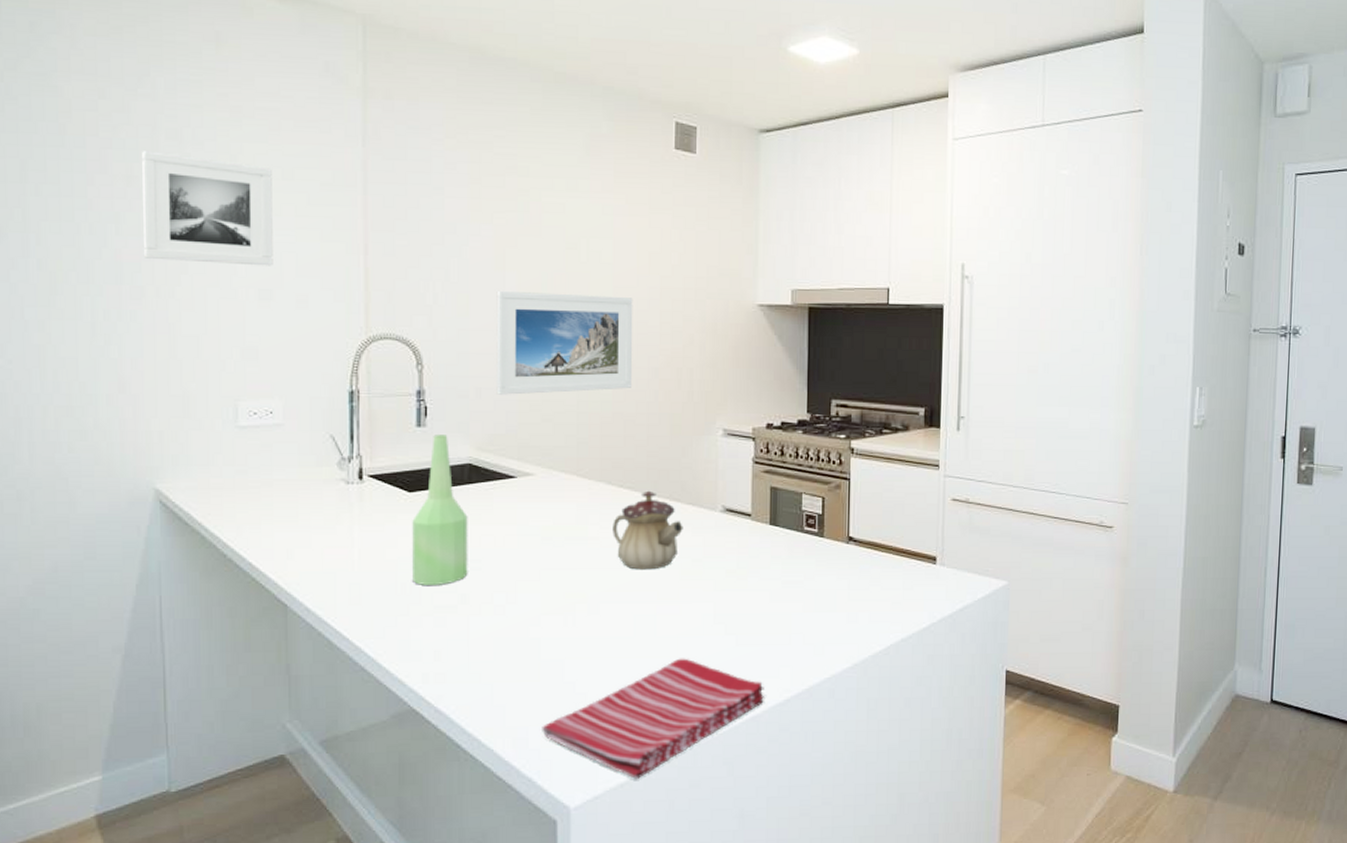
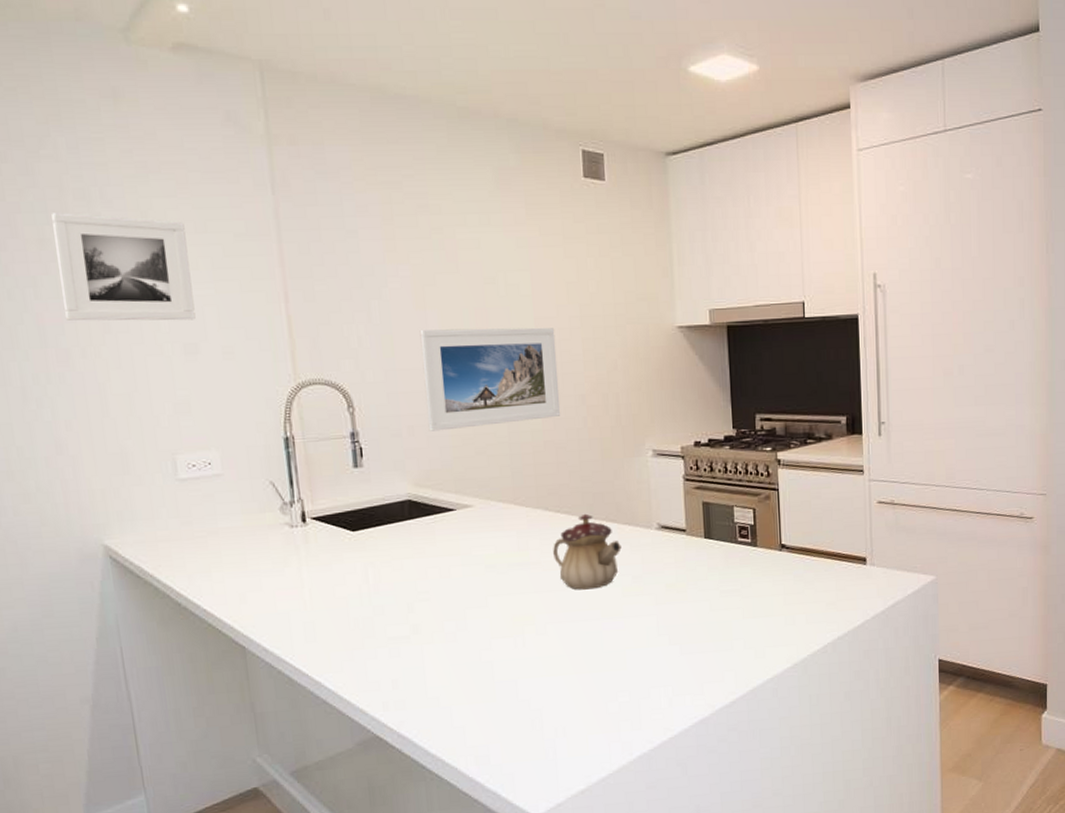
bottle: present [412,435,468,585] -> none [358,473,418,619]
dish towel: present [542,658,764,780] -> none [501,669,711,786]

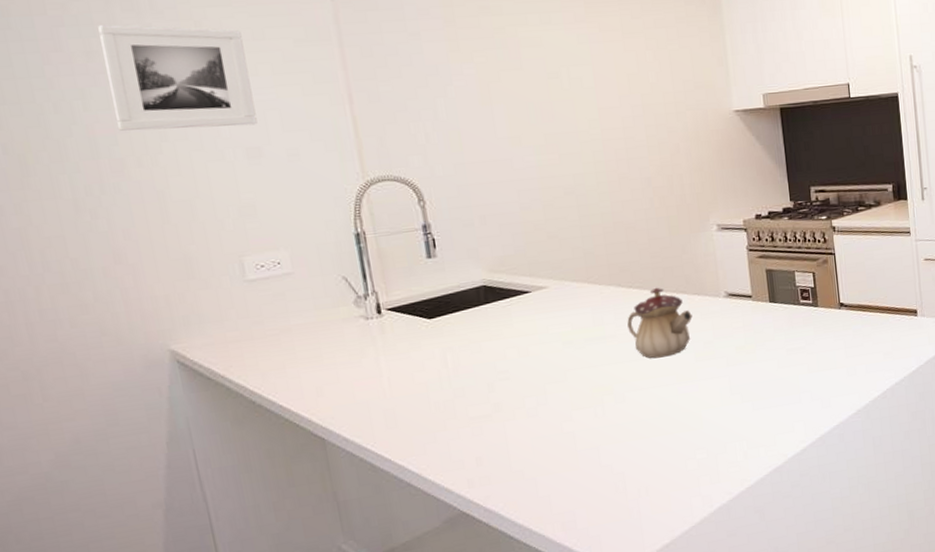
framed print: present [419,327,561,431] -> none [486,117,629,220]

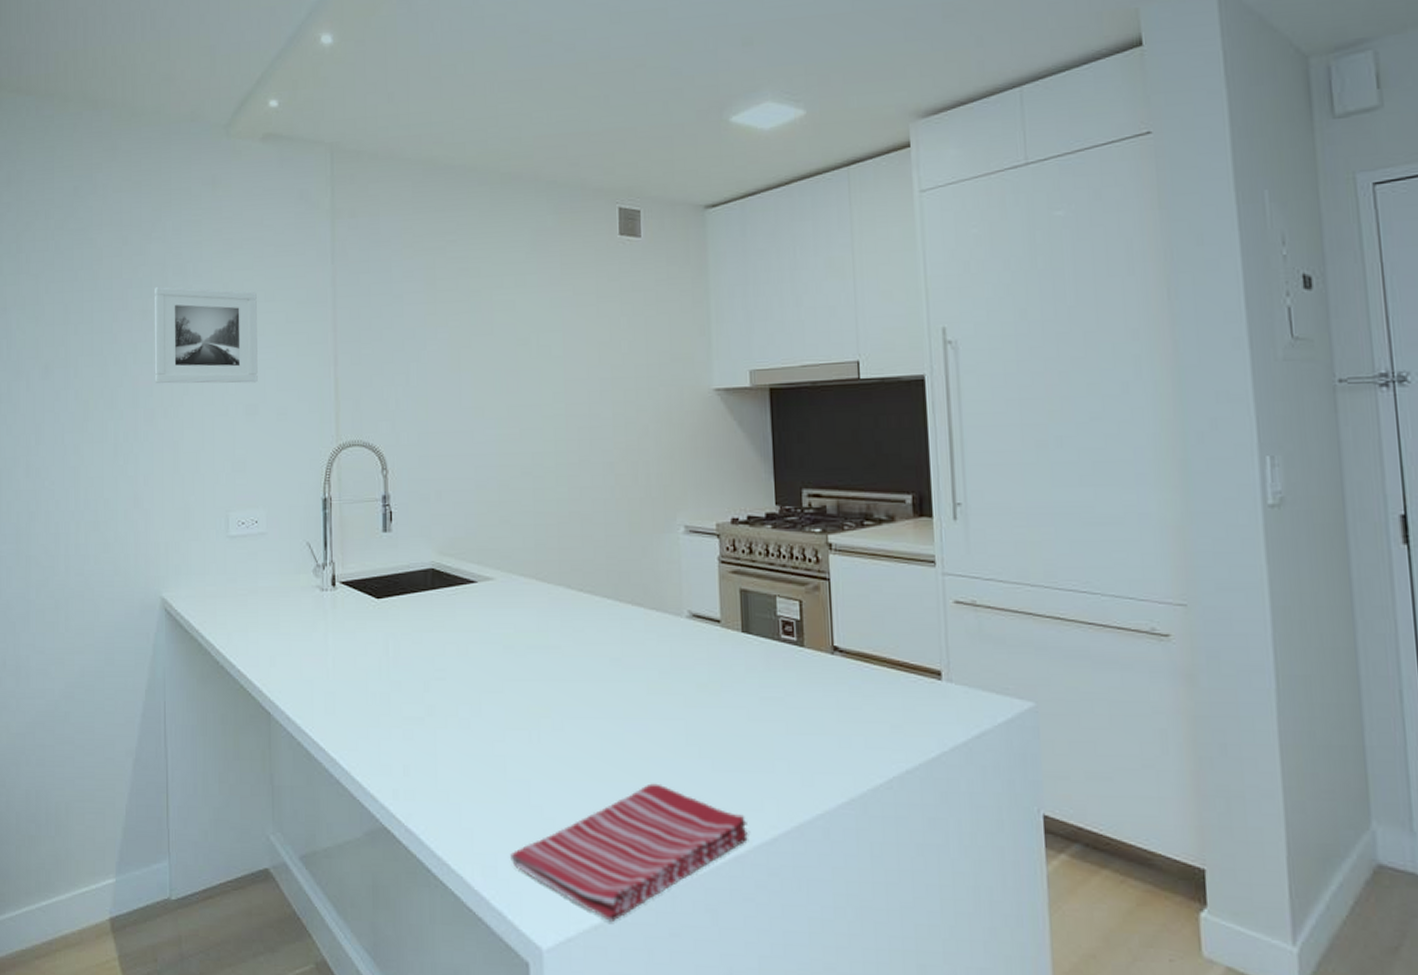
dish towel: none [587,427,784,539] -> present [510,783,748,923]
teapot: present [627,287,693,358] -> none [574,594,648,682]

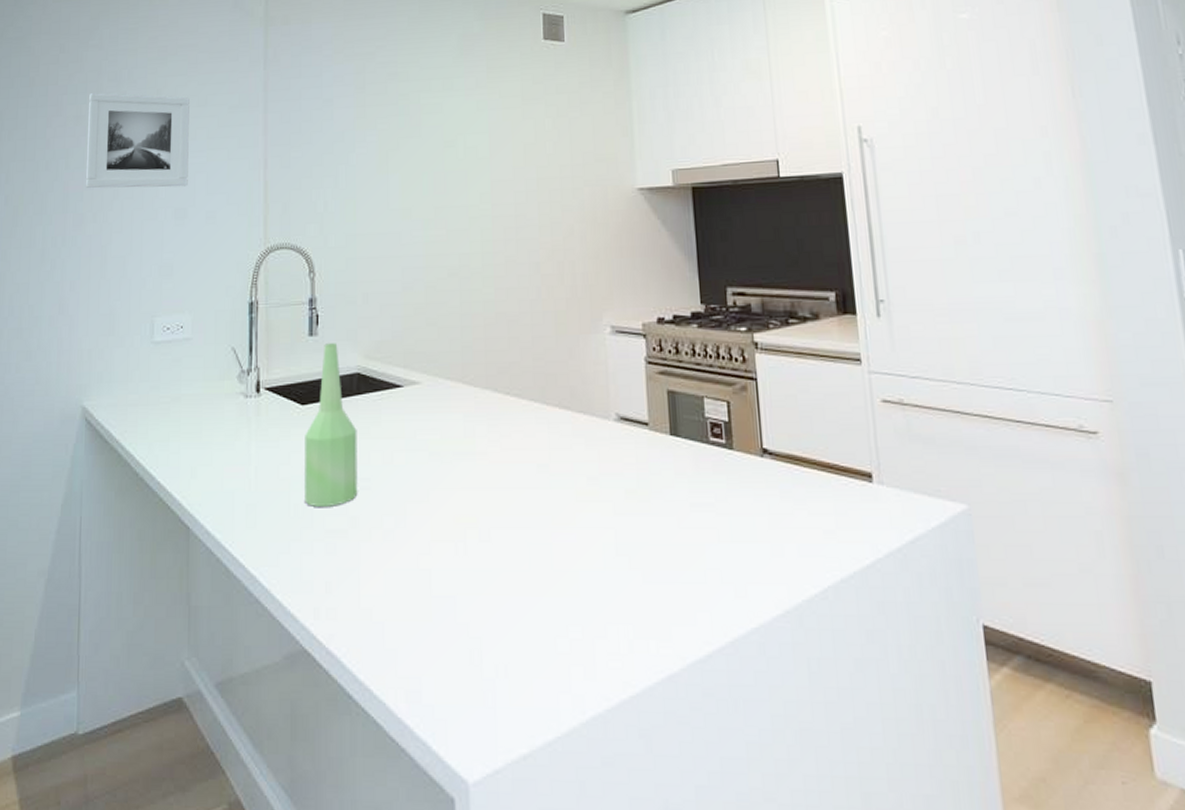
bottle: none [381,539,434,695] -> present [305,343,358,507]
dish towel: present [510,783,748,923] -> none [435,597,681,752]

